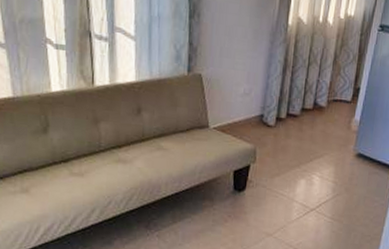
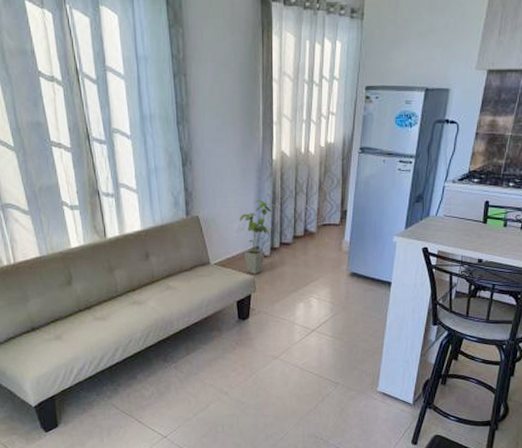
house plant: none [245,65,290,144] -> present [239,200,279,274]

